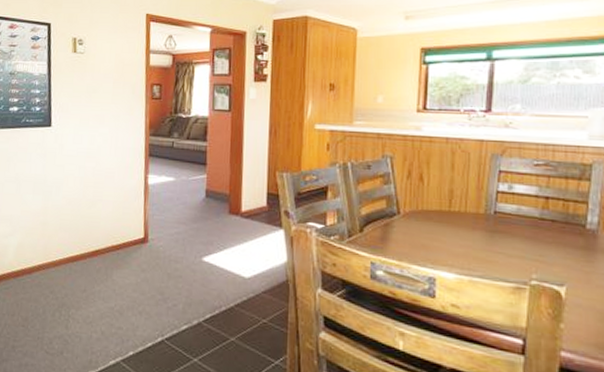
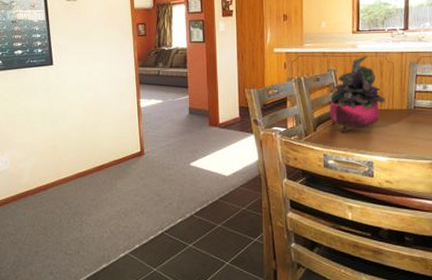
potted plant: none [381,141,457,238] -> present [328,55,386,134]

